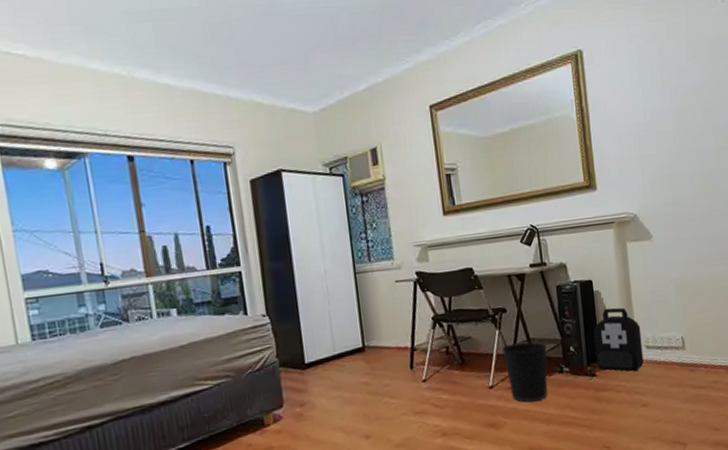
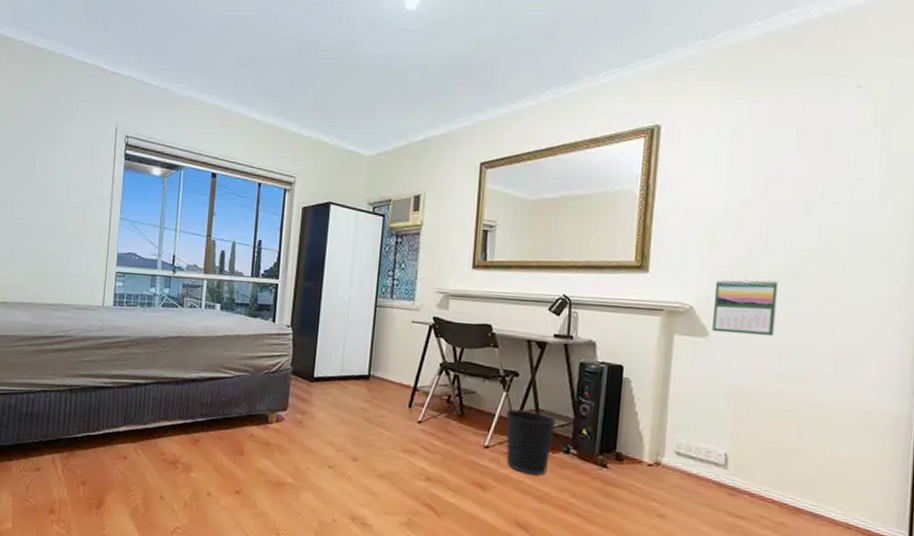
backpack: present [593,307,644,372] -> none [611,399,674,476]
calendar: none [649,179,699,234] -> present [712,279,779,337]

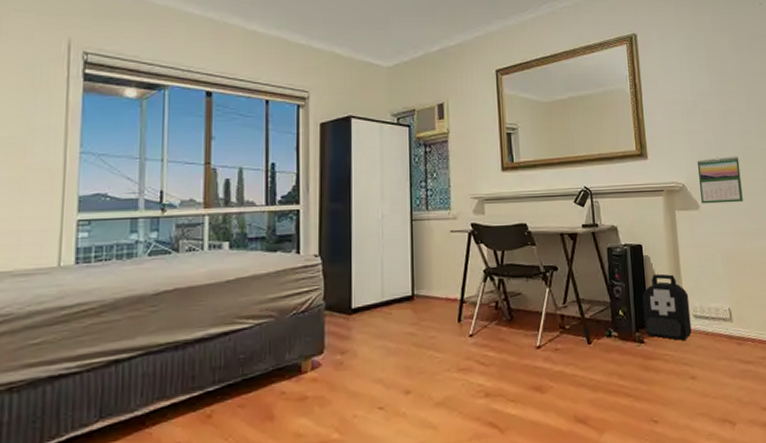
wastebasket: present [506,409,556,475] -> none [551,302,596,366]
backpack: none [611,399,674,476] -> present [642,273,692,341]

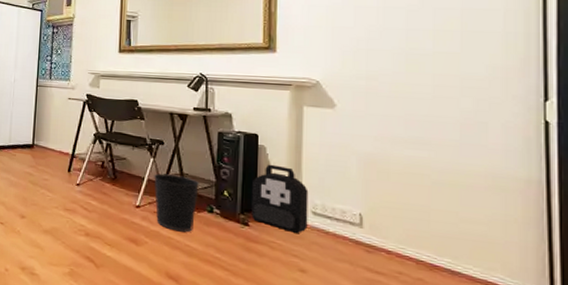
wastebasket: none [551,302,596,366] -> present [154,173,199,232]
calendar: present [697,156,743,204] -> none [338,56,399,107]

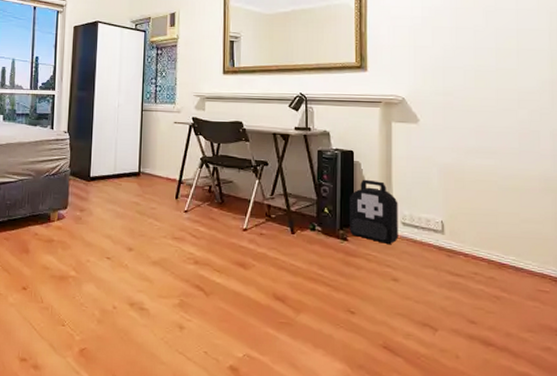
wastebasket: present [154,173,199,232] -> none [259,194,302,252]

